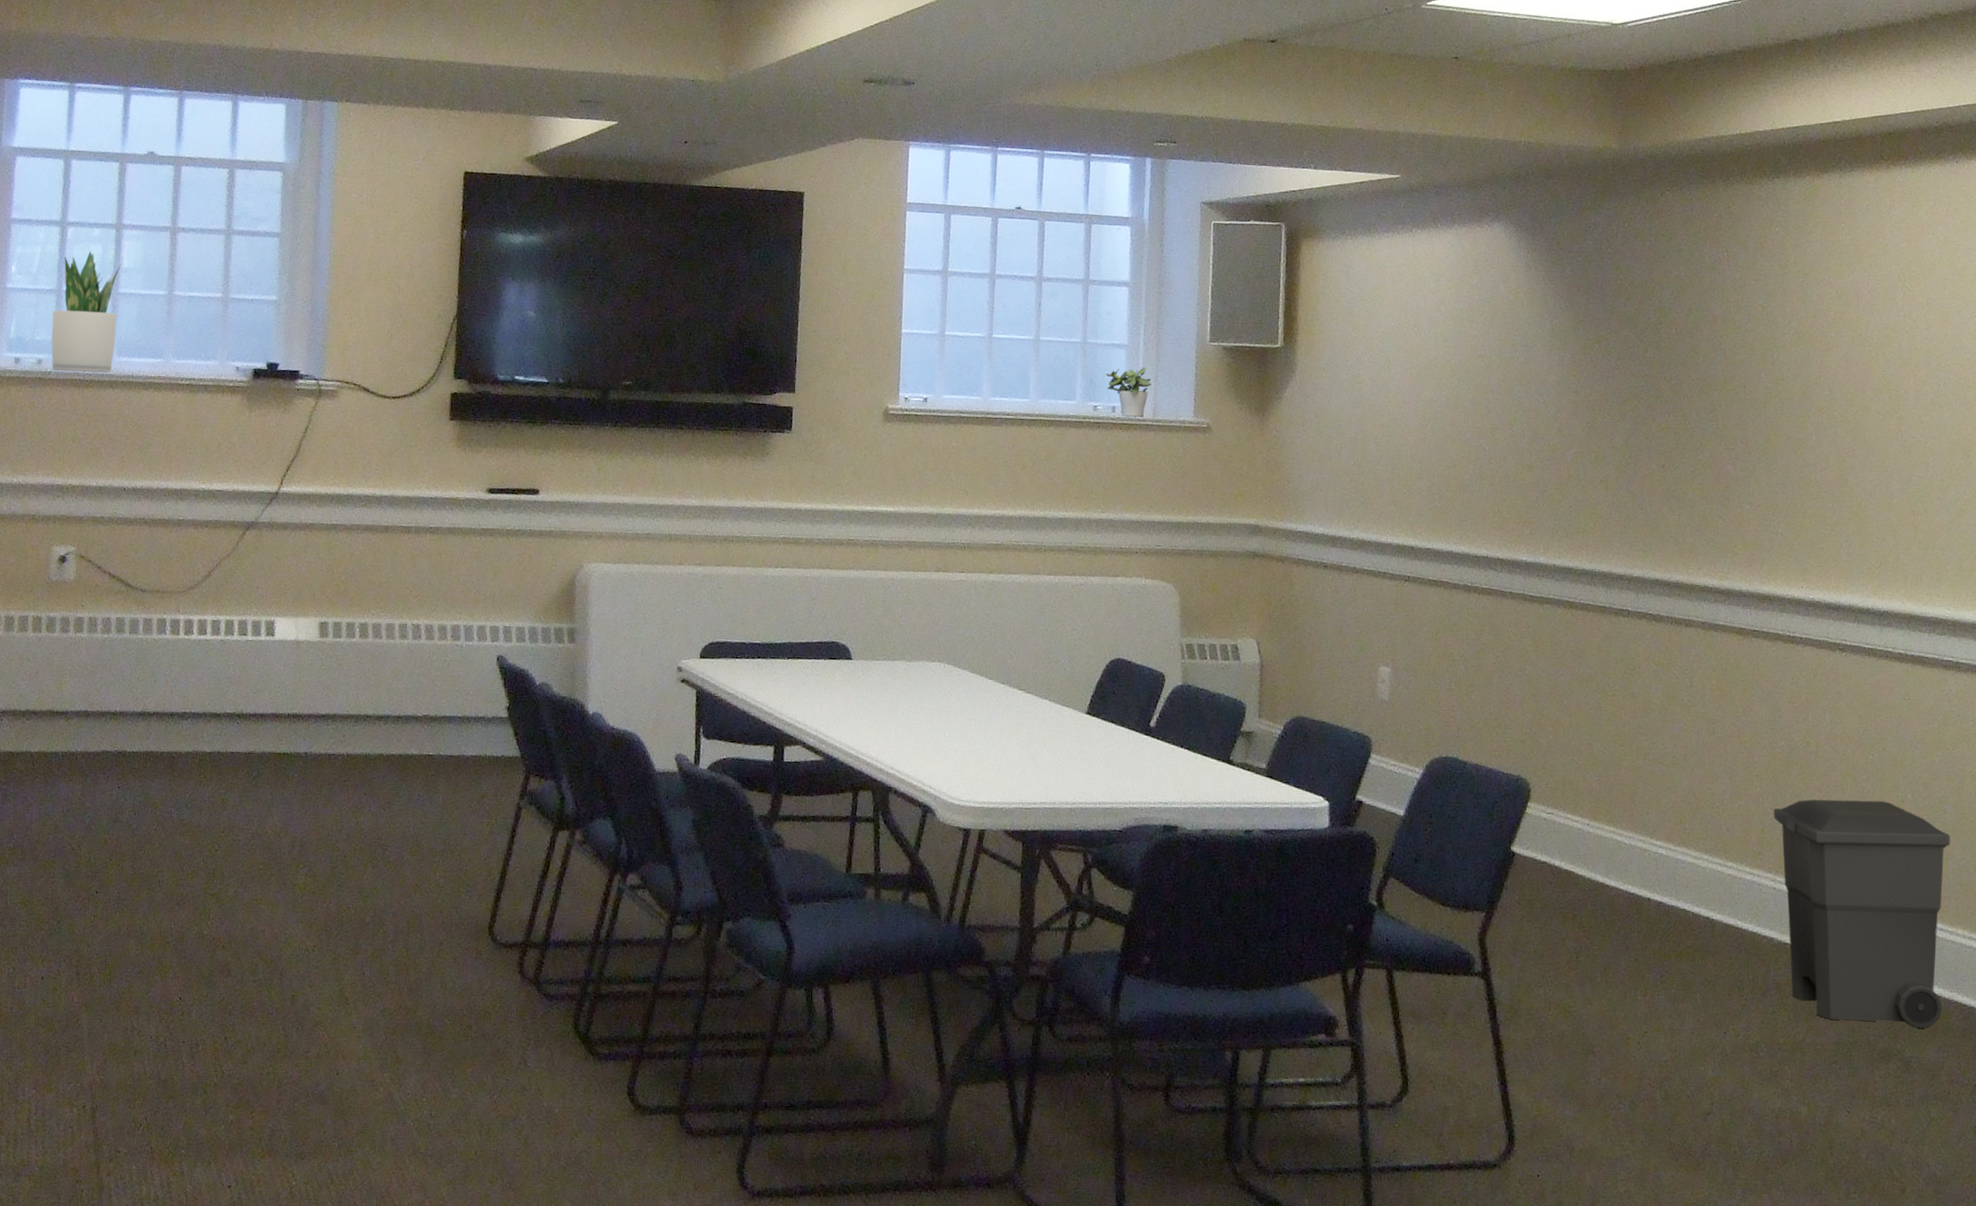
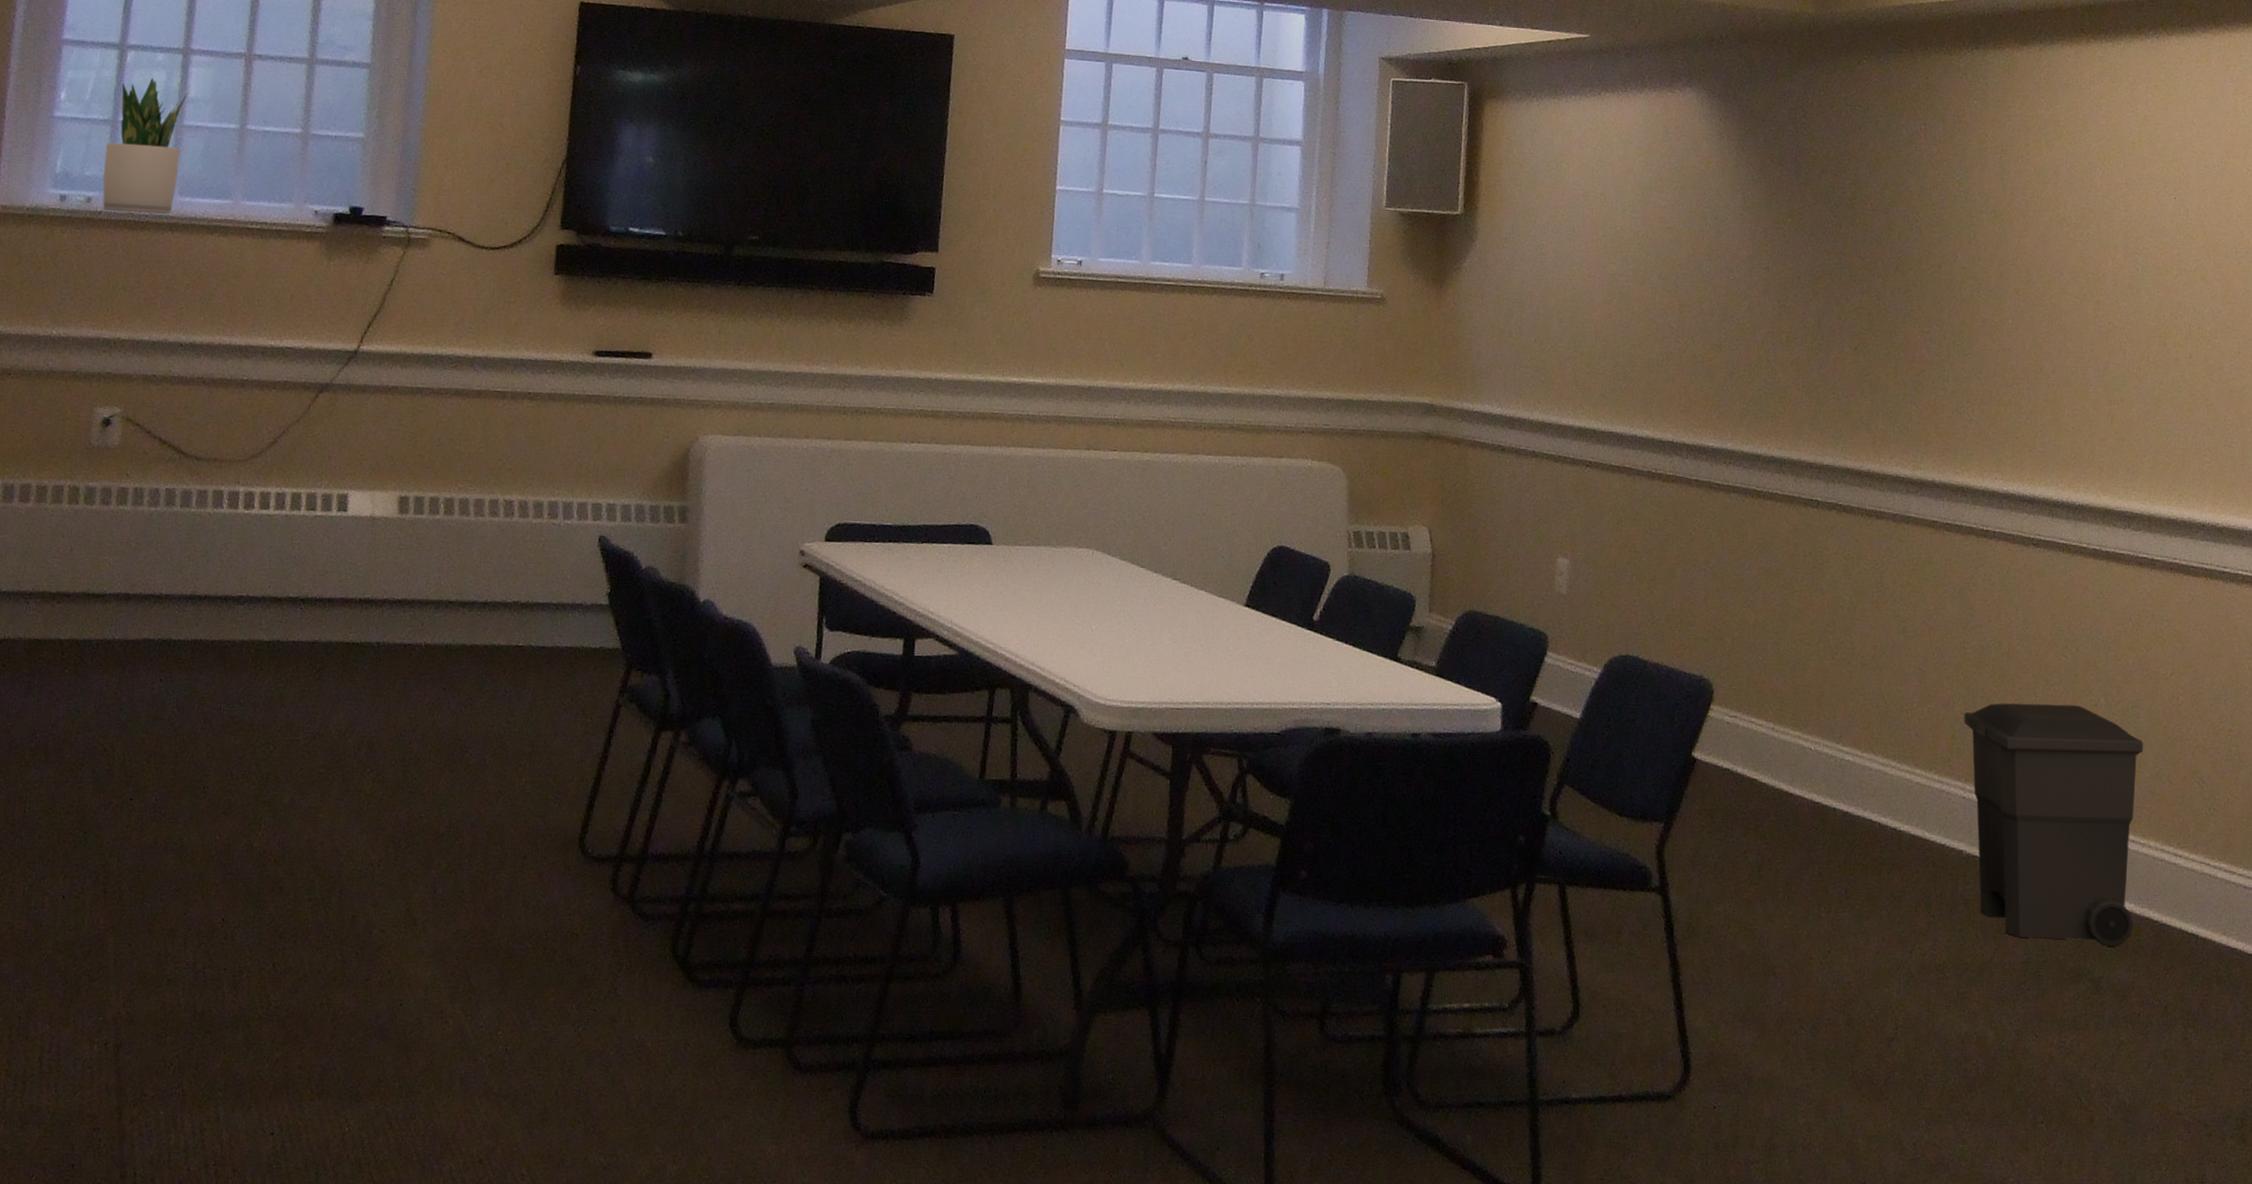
potted plant: present [1105,367,1152,417] -> none [1274,233,1323,286]

